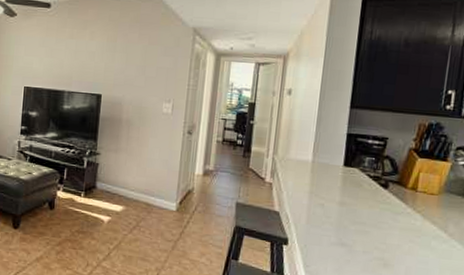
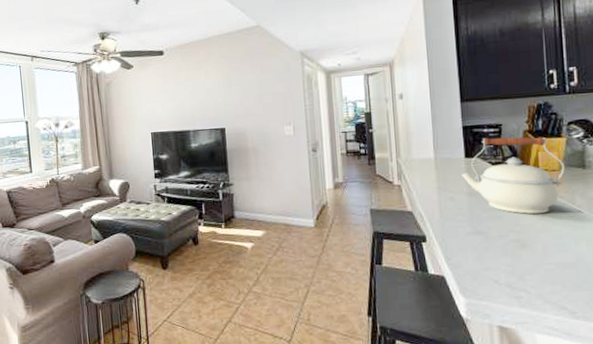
kettle: none [336,148,445,236] -> present [461,136,565,215]

